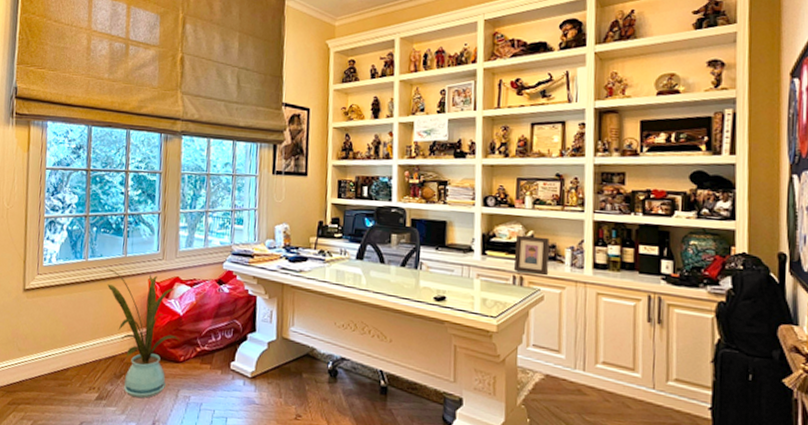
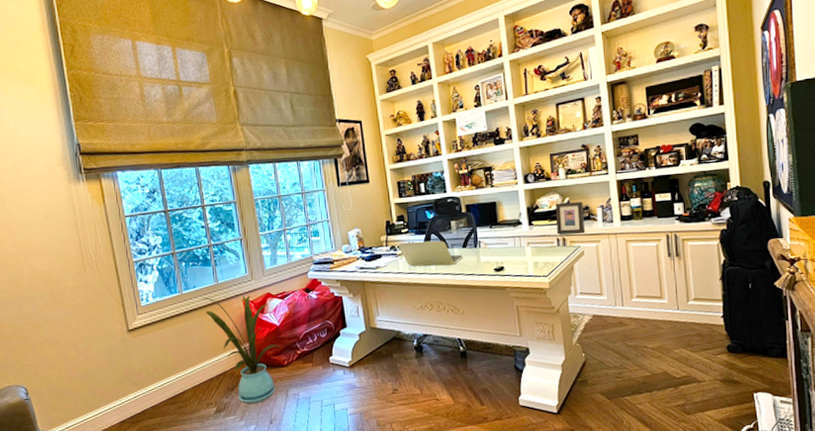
laptop: none [327,248,400,284] -> present [398,240,463,267]

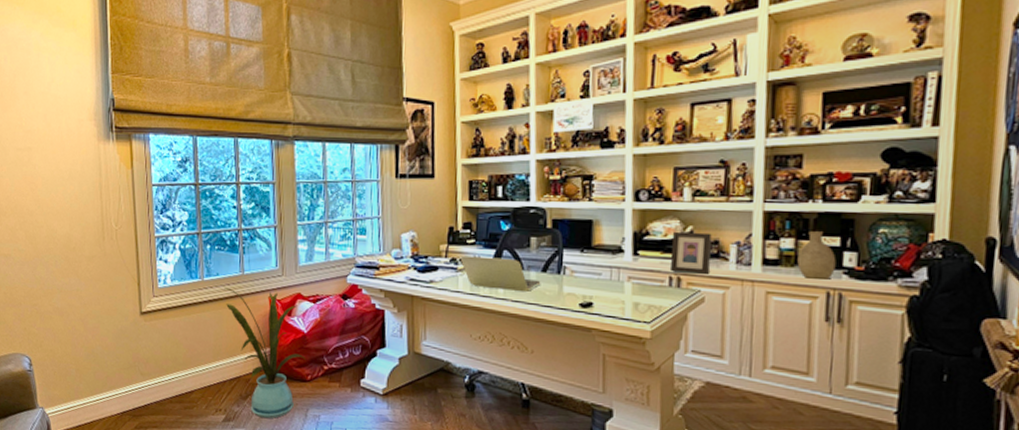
decorative vase: none [644,191,670,228] -> present [797,231,836,281]

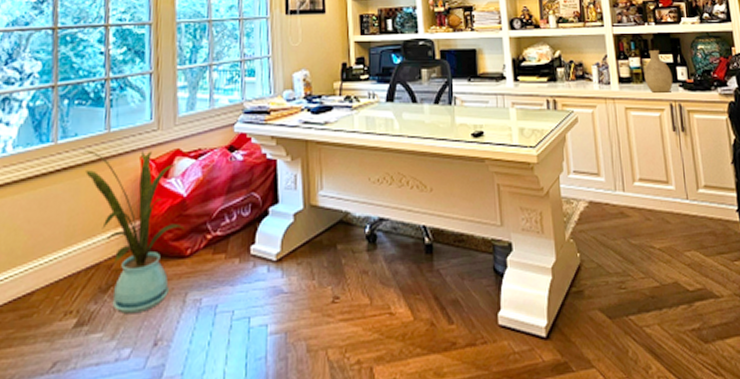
laptop: present [460,255,541,291] -> none [354,92,435,126]
picture frame: present [671,231,712,276] -> none [545,56,578,96]

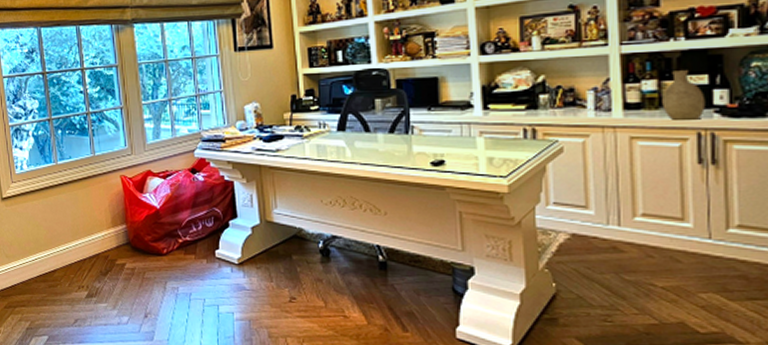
house plant: present [84,150,185,315] -> none [77,170,161,293]

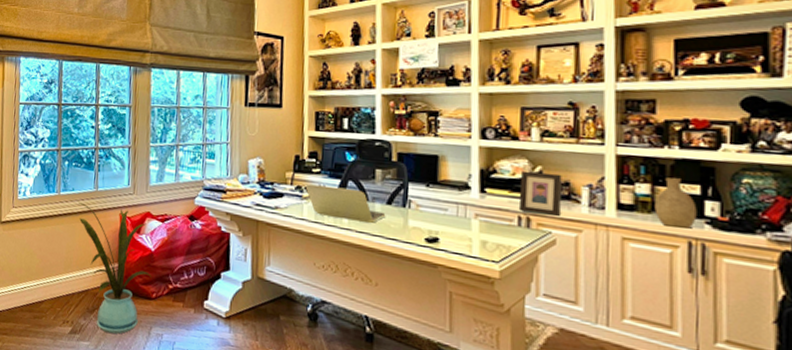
house plant: none [77,170,161,293] -> present [78,202,152,334]
laptop: none [304,122,389,153] -> present [305,184,386,223]
picture frame: none [524,81,566,125] -> present [520,170,562,217]

